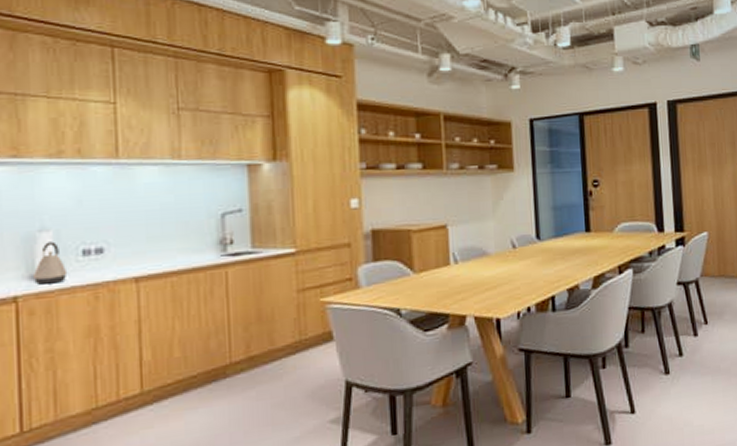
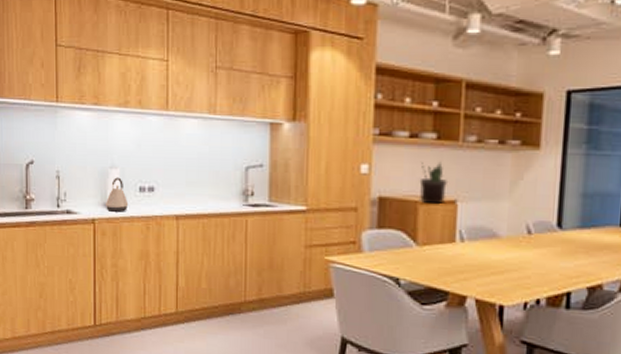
planter: none [410,190,438,232] -> present [419,161,449,205]

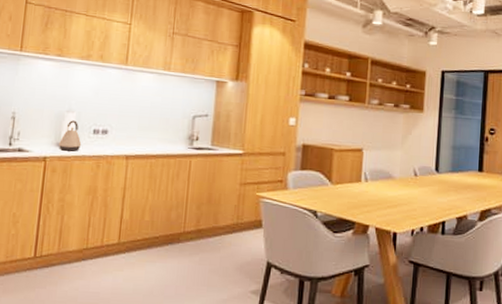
planter: present [419,161,449,205] -> none [335,118,357,152]

